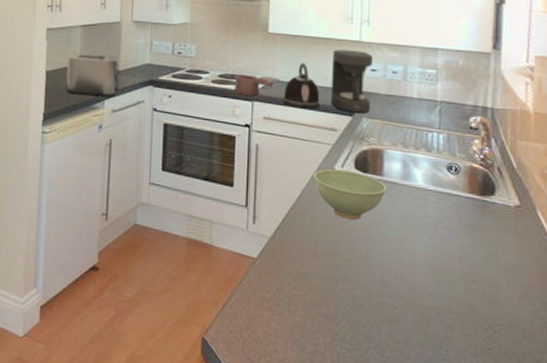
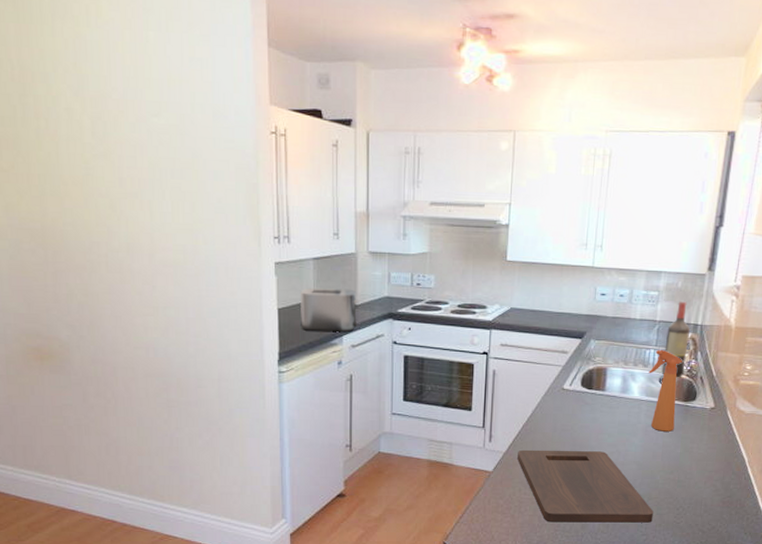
cooking pot: present [234,74,280,96] -> none [473,304,516,324]
kettle: present [283,62,320,109] -> none [519,289,553,334]
cutting board: none [285,236,455,344] -> present [517,449,653,523]
bowl: present [313,169,387,220] -> none [544,388,608,430]
coffee maker: present [330,49,372,113] -> none [563,275,603,335]
spray bottle: none [433,132,473,230] -> present [648,349,682,432]
wine bottle: none [449,80,478,166] -> present [661,300,690,377]

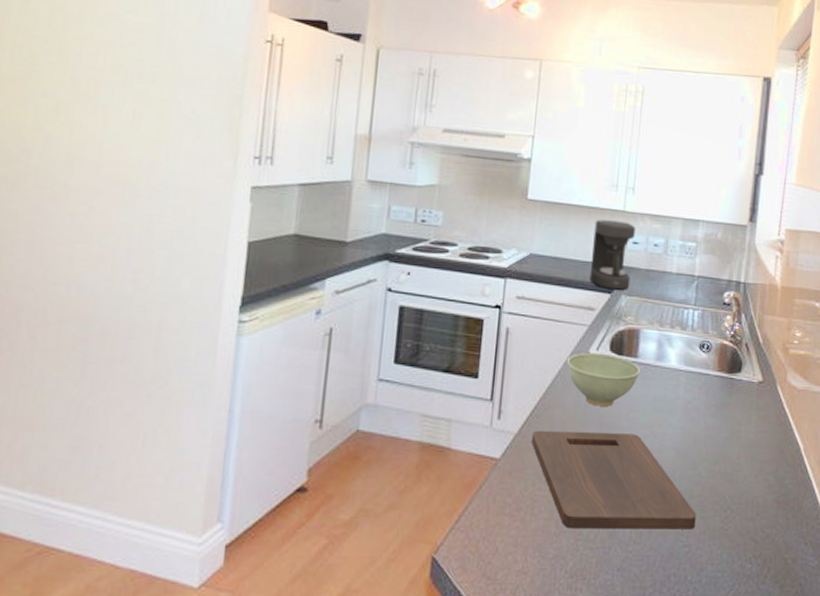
toaster: present [301,287,358,332] -> none [274,218,349,274]
bowl: none [544,388,608,430] -> present [566,352,641,406]
coffee maker: none [563,275,603,335] -> present [589,219,635,290]
spray bottle: present [648,349,682,432] -> none [687,309,725,410]
wine bottle: present [661,300,690,377] -> none [702,253,732,343]

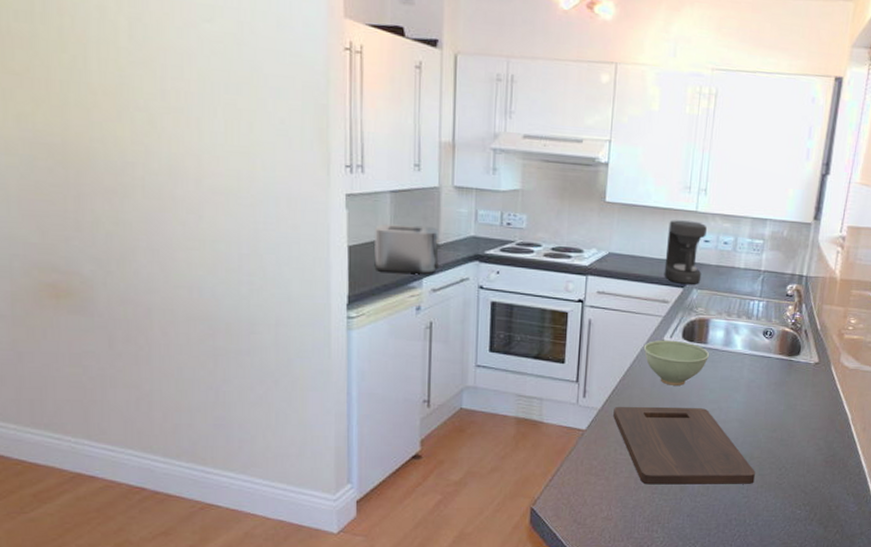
toaster: none [274,218,349,274] -> present [374,223,441,274]

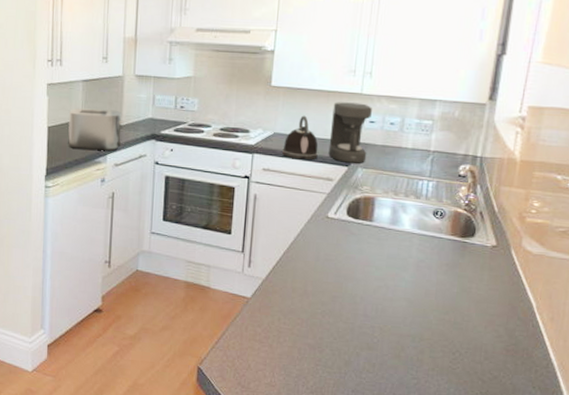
cutting board: present [613,406,755,485] -> none [277,277,426,366]
kettle: none [617,234,654,282] -> present [282,115,318,160]
bowl: present [643,340,710,386] -> none [307,216,376,261]

